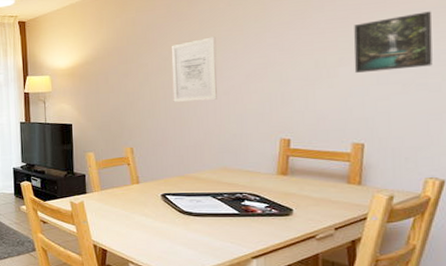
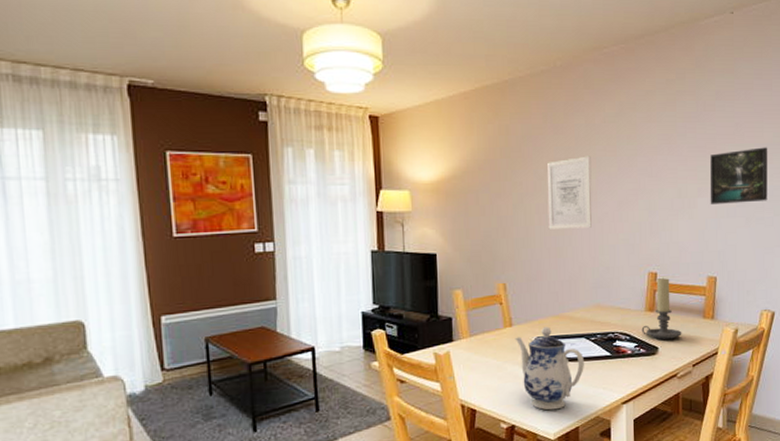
teapot: none [142,185,211,257] -> present [515,326,584,411]
candle holder: none [273,143,321,202] -> present [641,277,682,340]

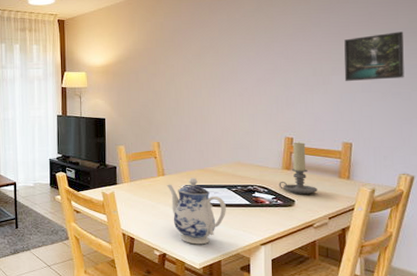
wall art: present [546,156,592,229] -> none [194,43,233,101]

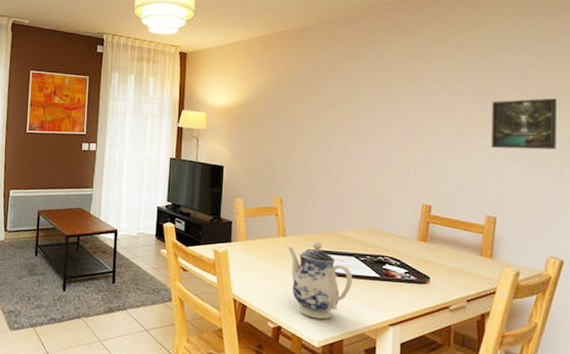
candle holder: present [278,142,318,194] -> none [413,211,456,271]

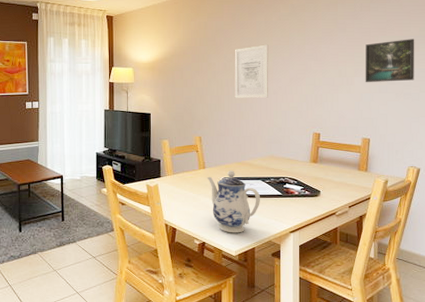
wall art: none [325,94,370,158] -> present [234,44,269,98]

